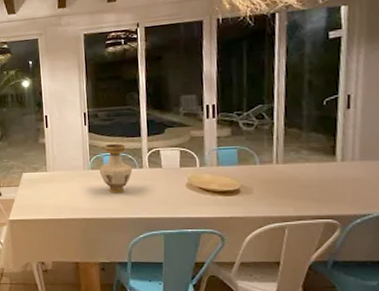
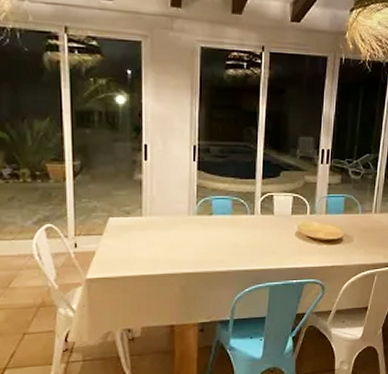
vase: present [99,143,133,193] -> none [206,185,243,243]

